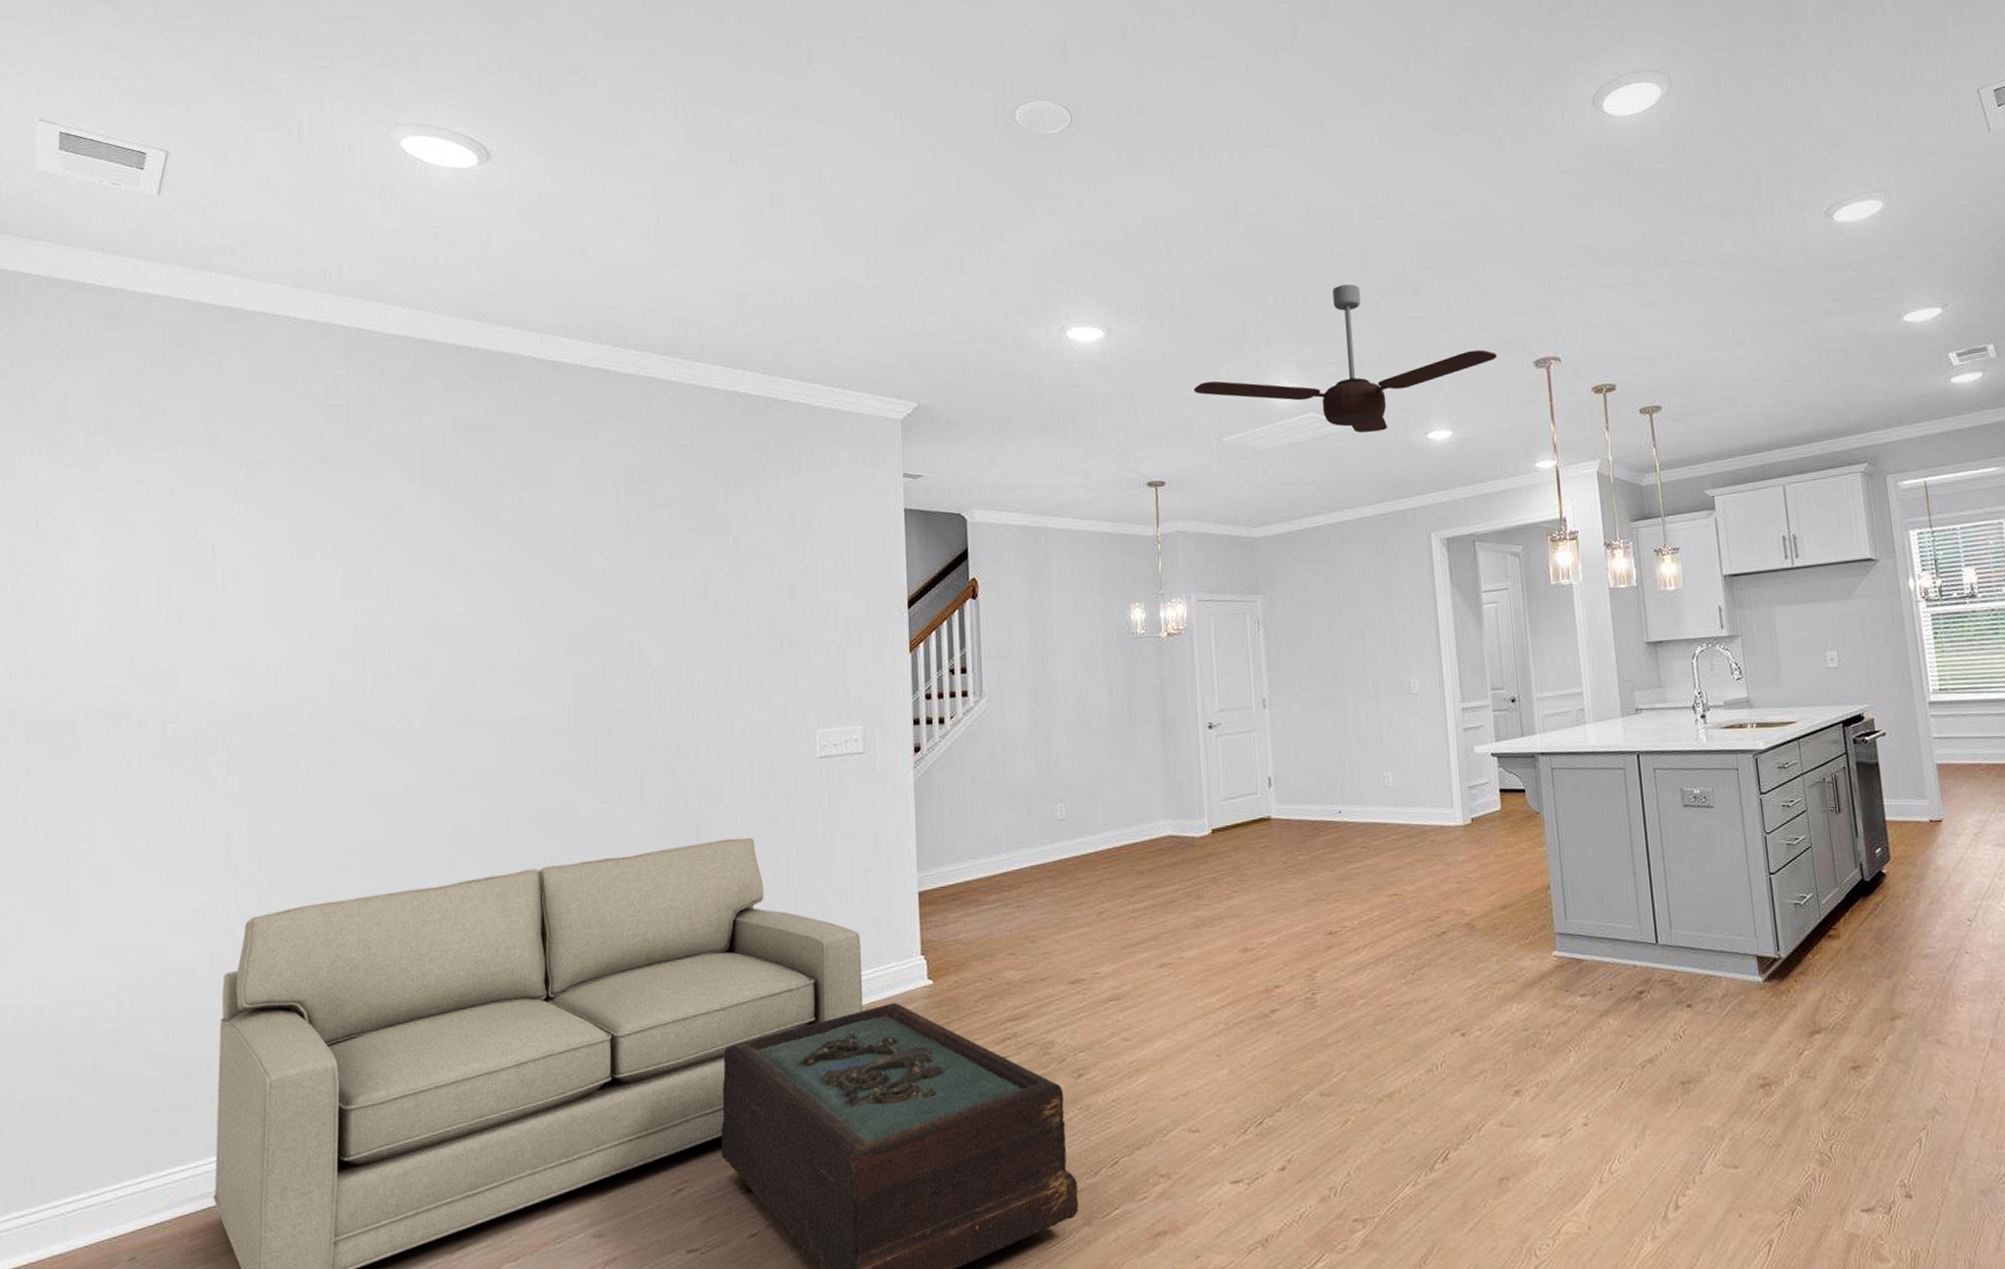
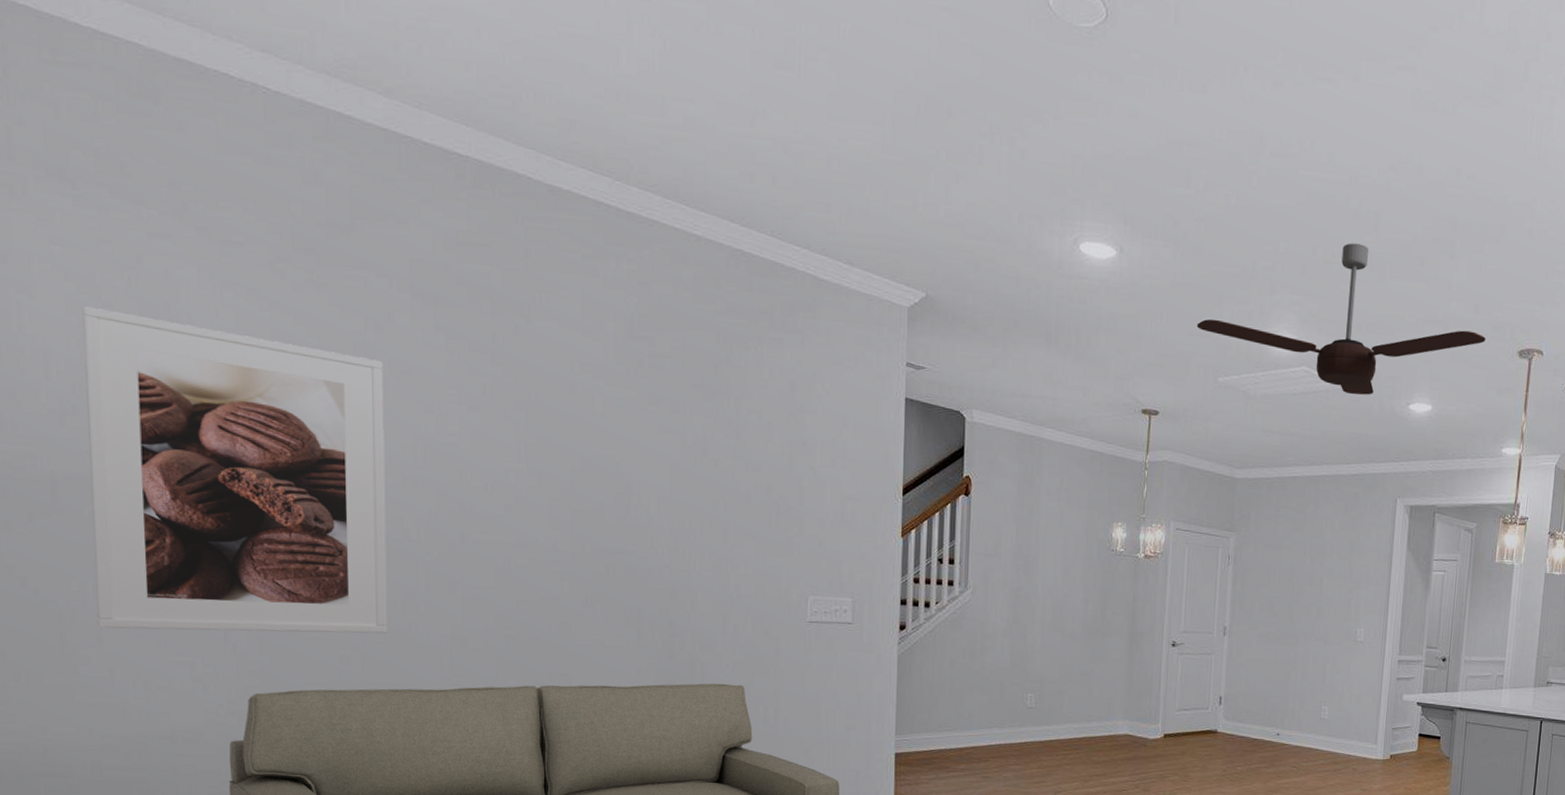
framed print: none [103,544,393,867] -> present [82,305,388,634]

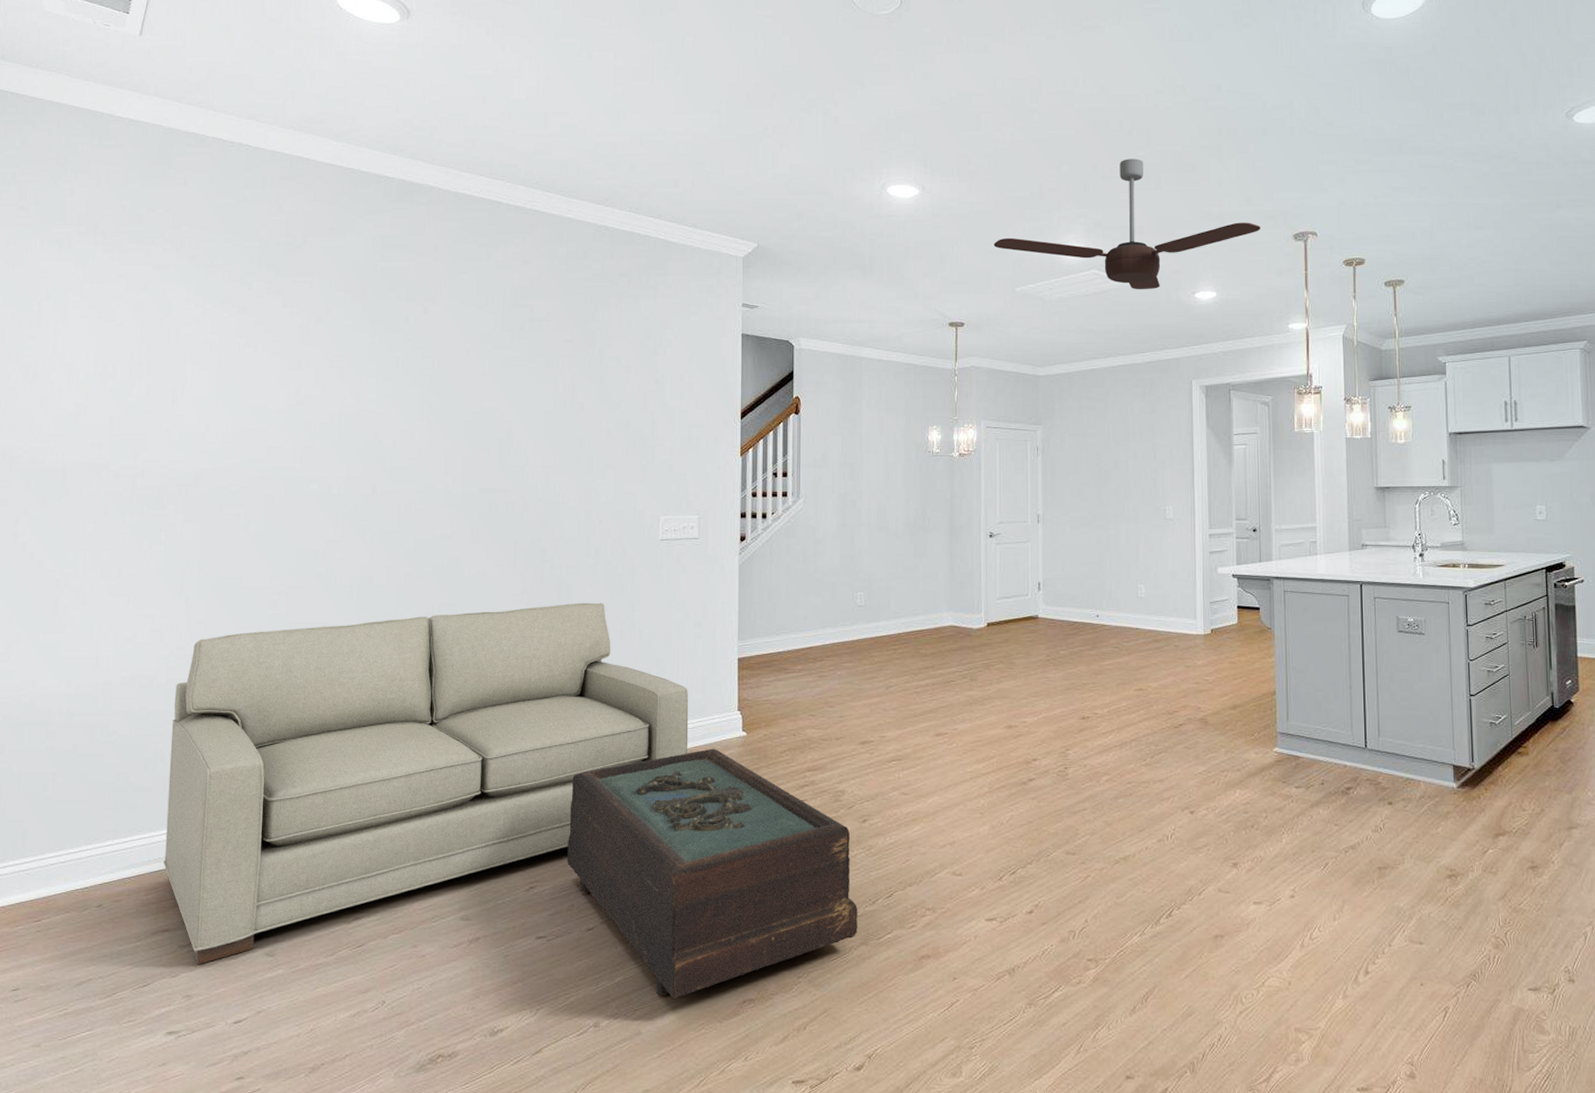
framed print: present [82,305,388,634] -> none [84,327,320,591]

